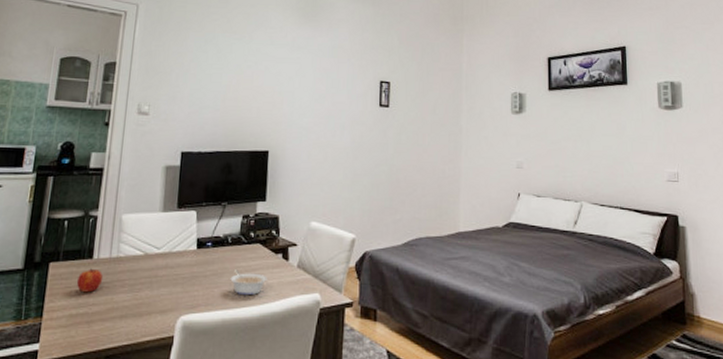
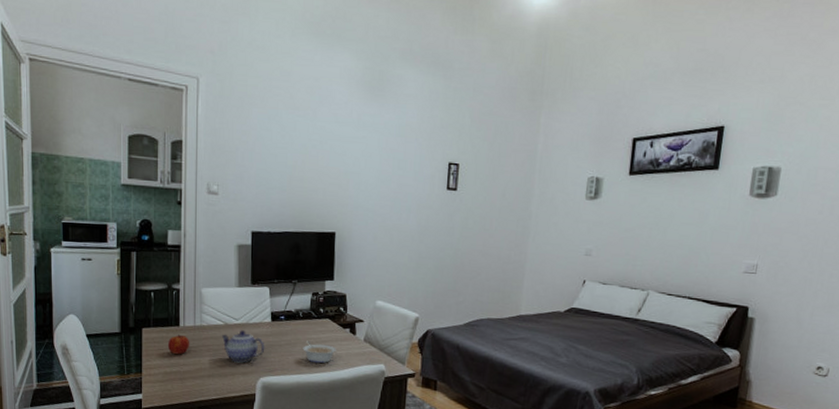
teapot: none [139,260,189,299] -> present [221,330,265,363]

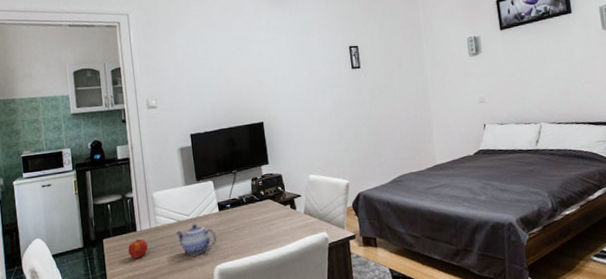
legume: present [303,341,336,364] -> none [251,223,281,243]

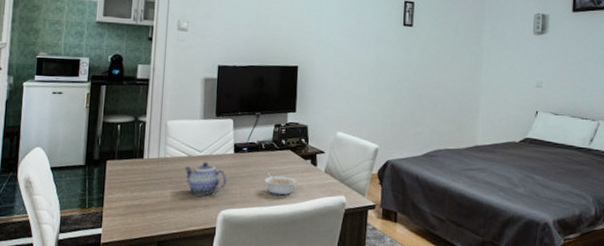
fruit: present [127,239,149,259] -> none [130,167,153,188]
legume: none [251,223,281,243] -> present [264,172,298,196]

